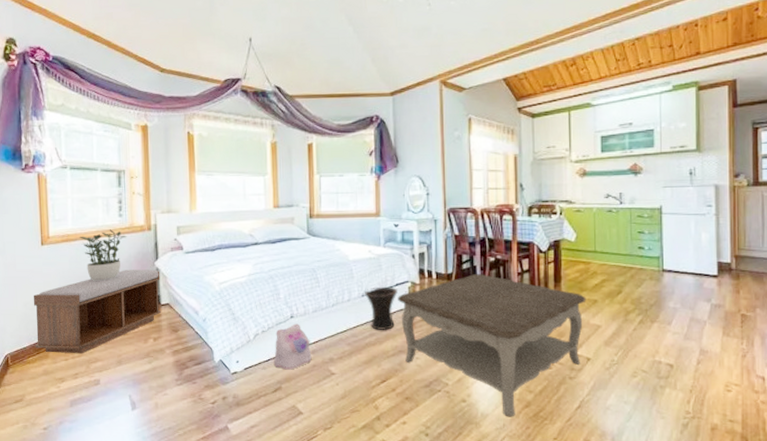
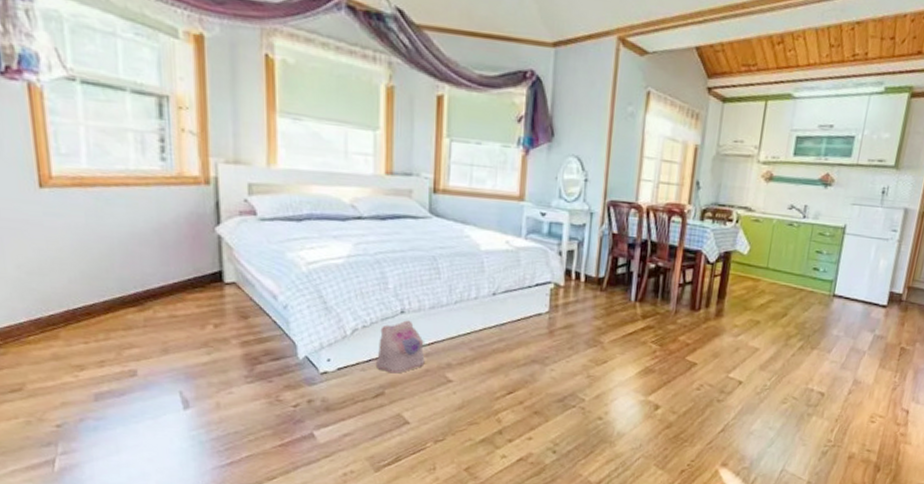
bench: present [33,269,161,354] -> none [30,233,224,337]
potted plant: present [79,229,127,282] -> none [99,176,174,246]
vase: present [365,286,398,330] -> none [497,285,537,336]
coffee table: present [398,273,586,417] -> none [536,280,749,438]

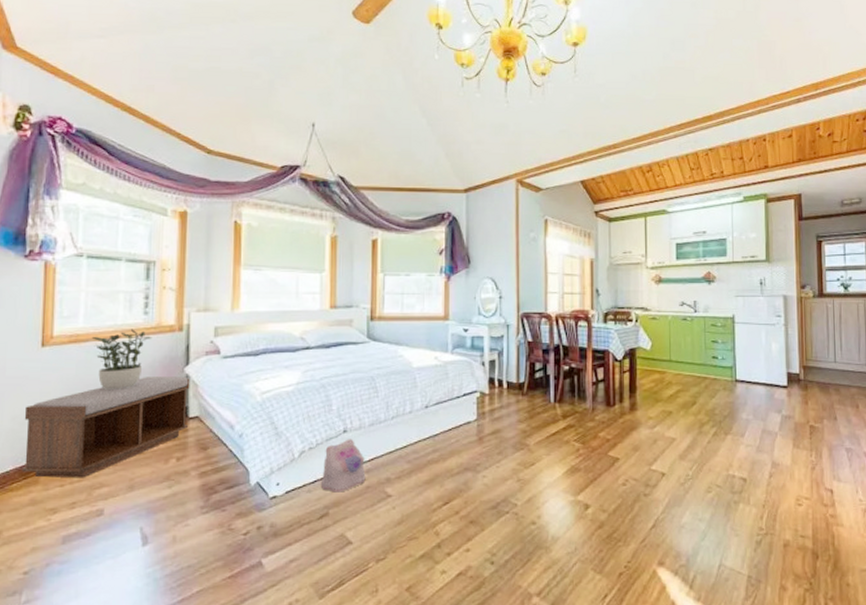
bench: none [30,233,224,337] -> present [21,376,190,478]
potted plant: none [99,176,174,246] -> present [91,329,152,391]

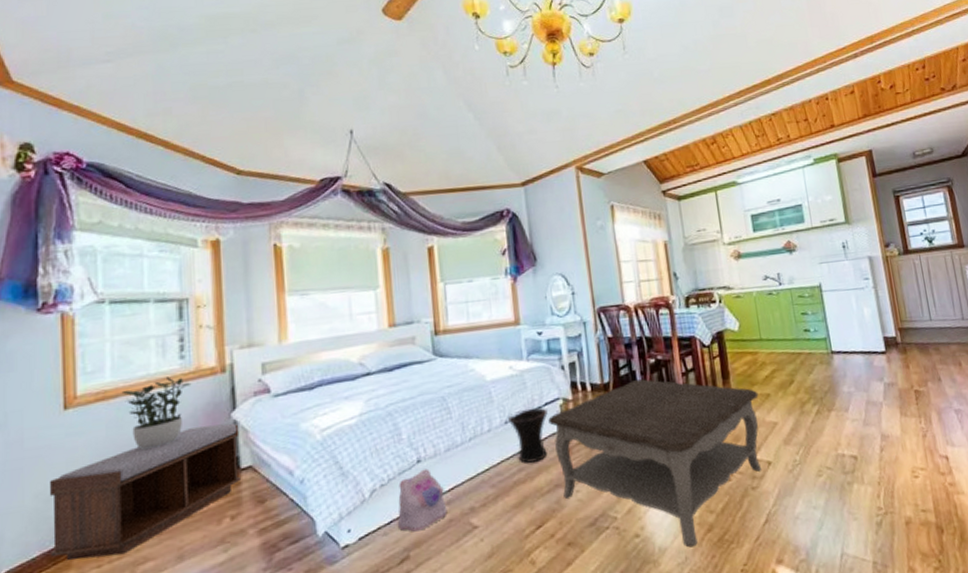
vase: none [429,397,465,445] -> present [508,407,548,463]
coffee table: none [465,382,661,540] -> present [548,378,761,548]

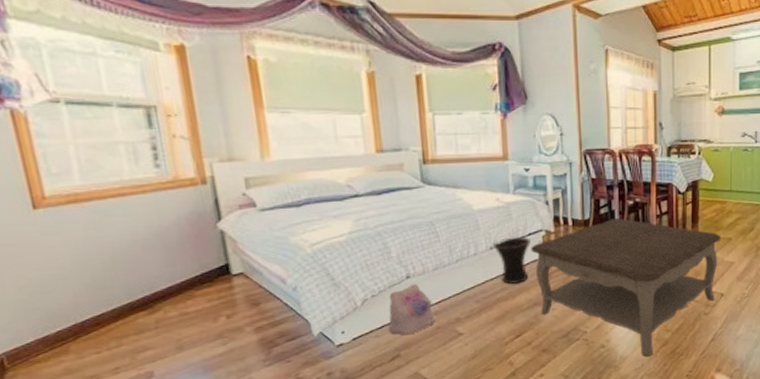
bench: present [49,423,240,561] -> none [30,232,233,347]
potted plant: present [121,377,192,451] -> none [94,184,171,253]

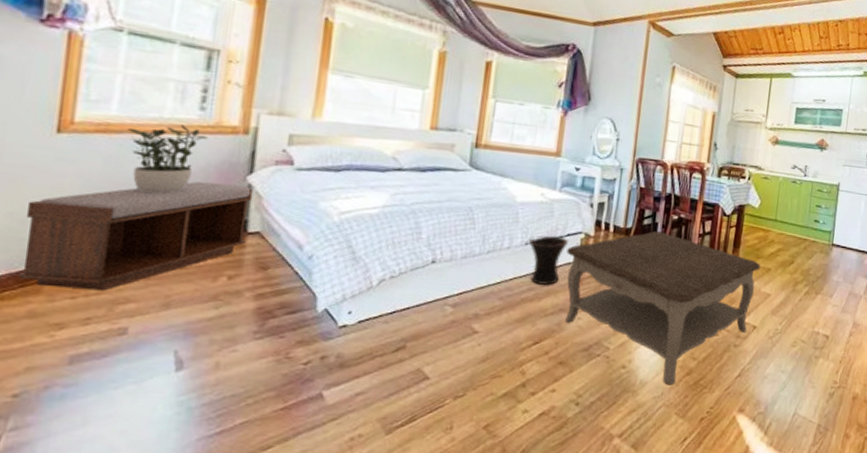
bench: none [30,232,233,347] -> present [18,181,254,291]
potted plant: none [94,184,171,253] -> present [127,125,209,194]
plush toy: present [388,284,435,336] -> none [399,270,453,326]

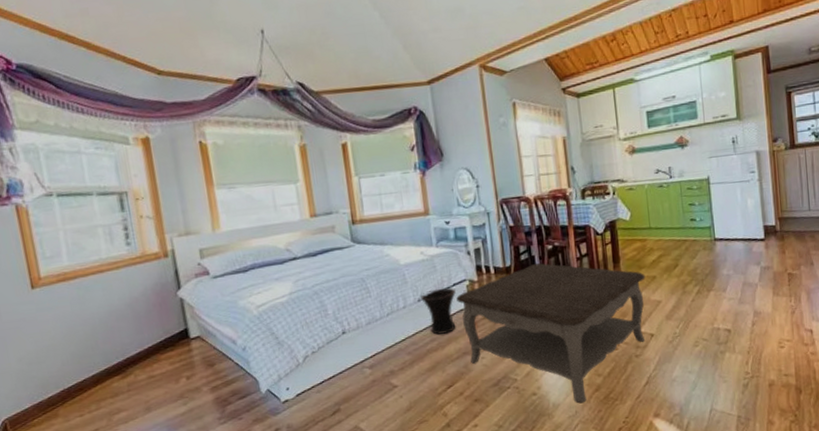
bench: present [18,181,254,291] -> none [29,300,191,412]
potted plant: present [127,125,209,194] -> none [79,261,140,323]

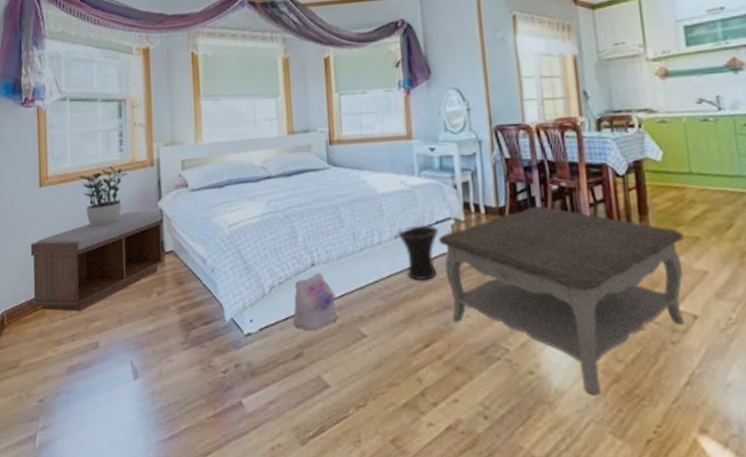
bench: none [29,300,191,412] -> present [30,211,165,312]
potted plant: none [79,261,140,323] -> present [78,166,128,227]
plush toy: none [327,339,371,390] -> present [293,273,338,331]

